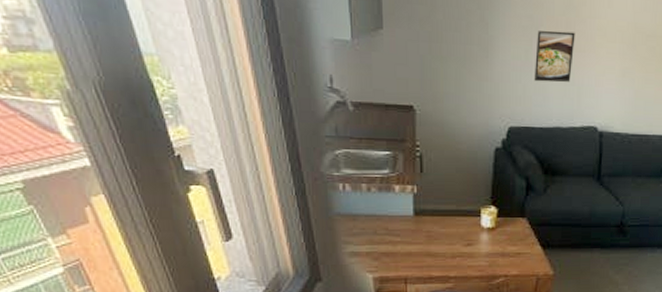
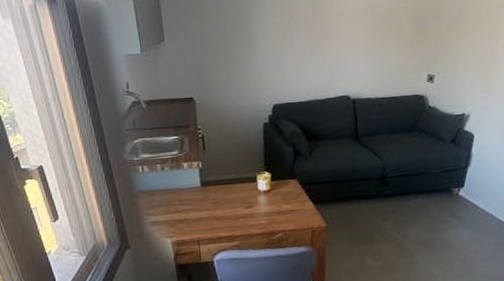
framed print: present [534,30,575,83] -> none [289,21,322,65]

